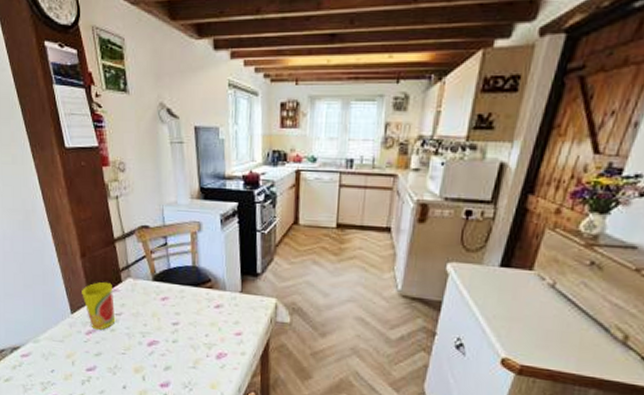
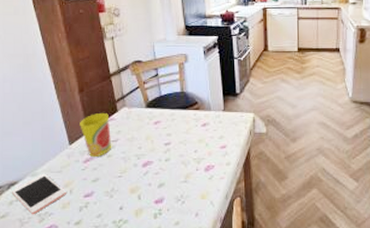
cell phone: none [14,341,68,383] -> present [11,173,66,215]

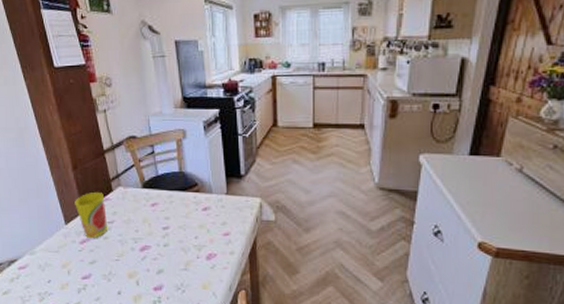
cell phone: present [11,173,66,215] -> none [11,252,64,294]

